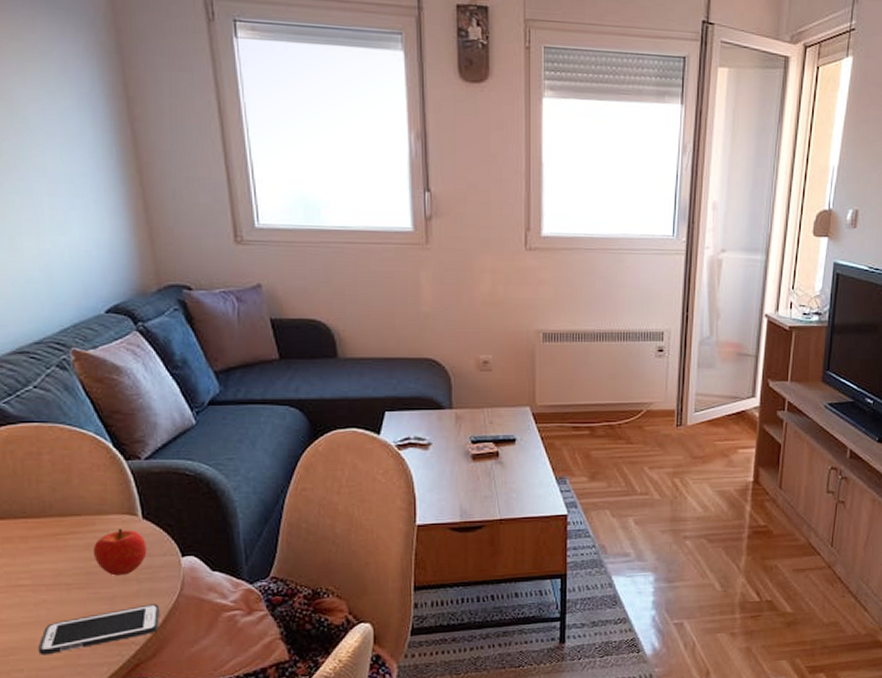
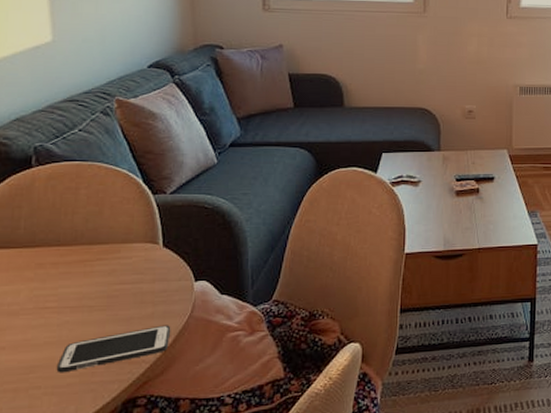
fruit: present [92,528,147,576] -> none [115,255,165,299]

